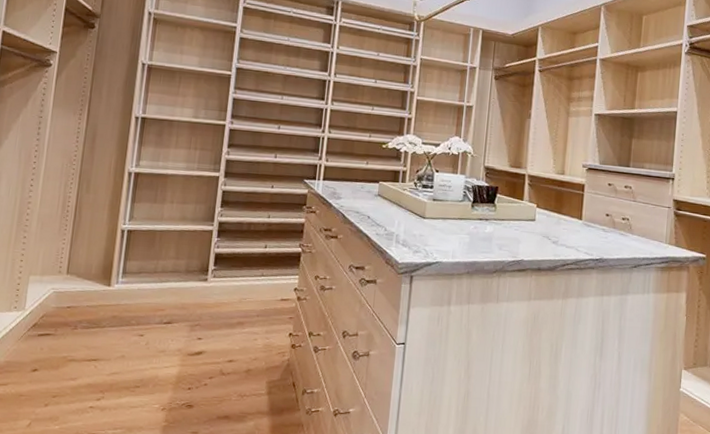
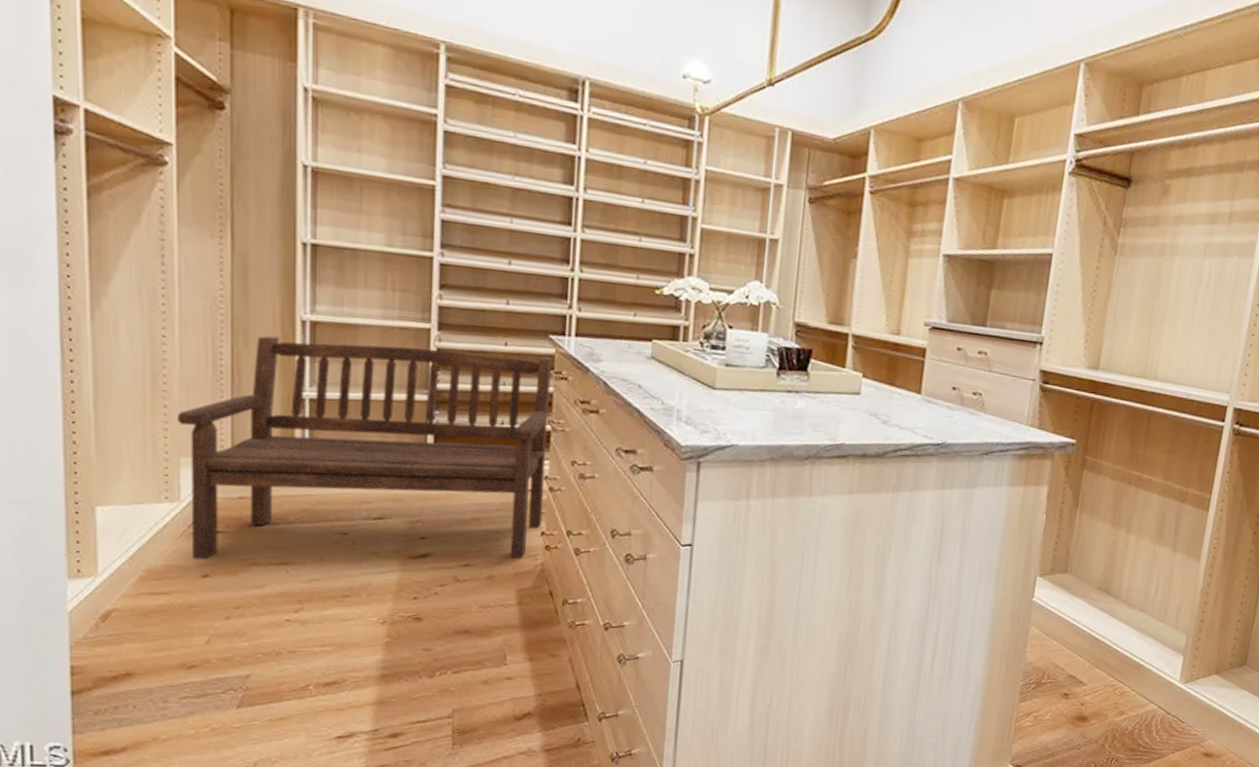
bench: none [26,184,305,357] -> present [178,335,552,560]

